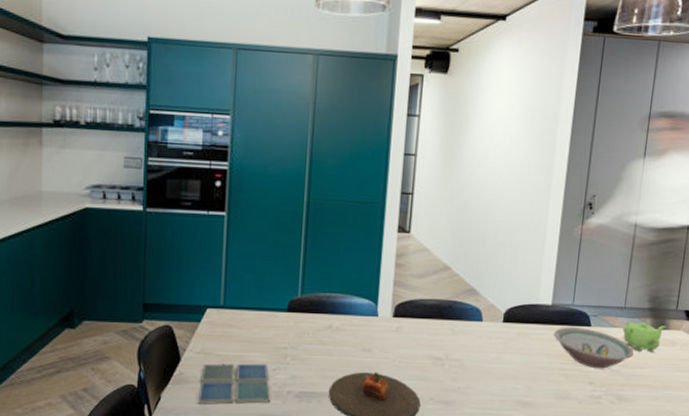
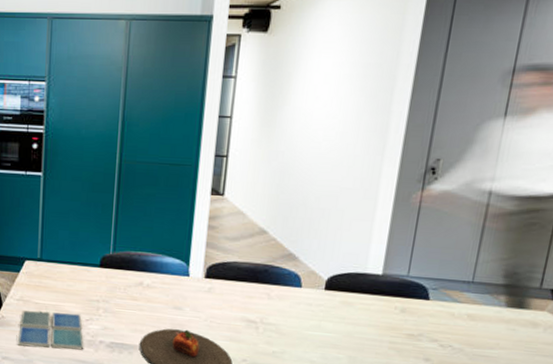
bowl: present [553,327,634,369] -> none [383,298,483,346]
teapot: present [623,321,666,352] -> none [469,296,525,333]

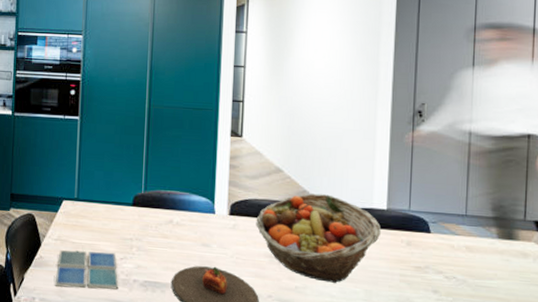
fruit basket: none [233,256,374,350] -> present [256,193,382,284]

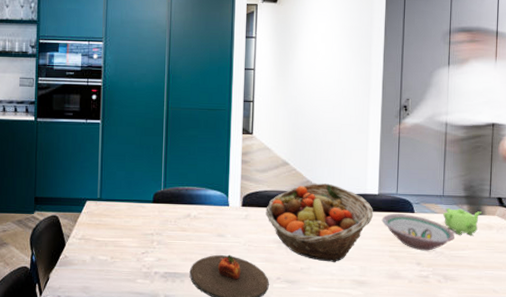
drink coaster: present [54,250,119,290] -> none [79,247,141,285]
bowl: none [390,232,481,278] -> present [381,214,455,251]
teapot: none [466,229,514,263] -> present [443,207,481,235]

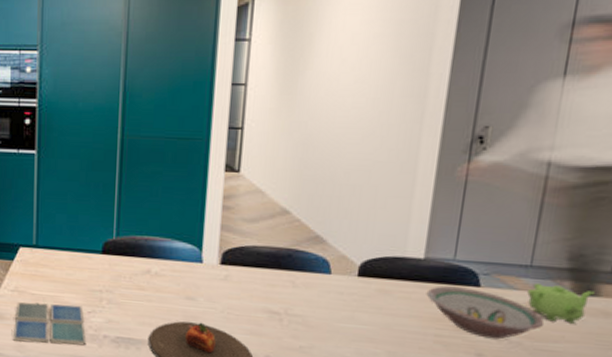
drink coaster: none [79,247,141,285] -> present [12,302,87,346]
fruit basket: present [266,183,374,263] -> none [253,239,415,344]

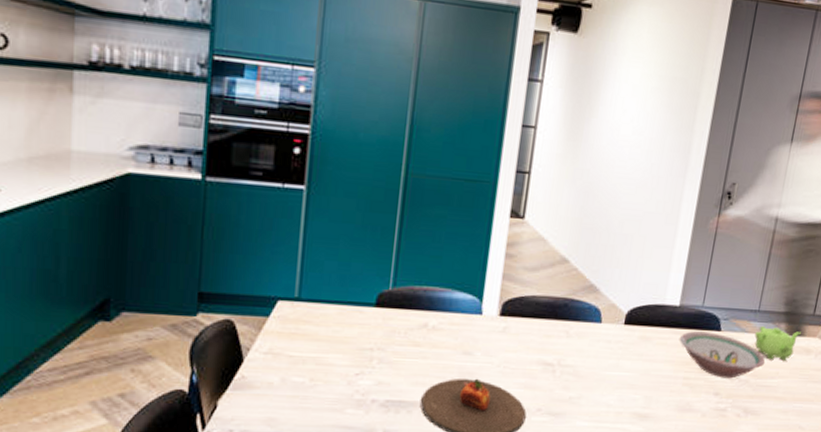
drink coaster: present [12,302,87,346] -> none [262,365,352,415]

